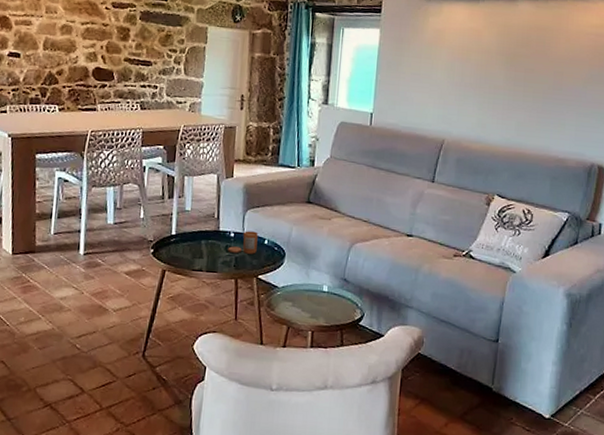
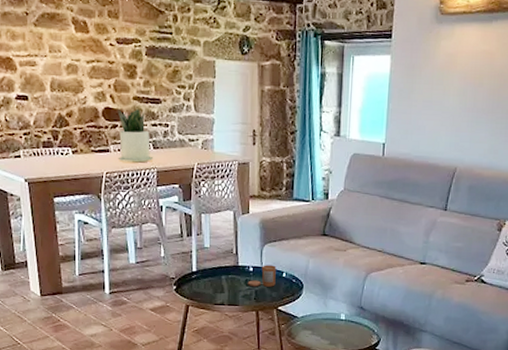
planter: none [104,69,140,123] -> present [117,108,154,163]

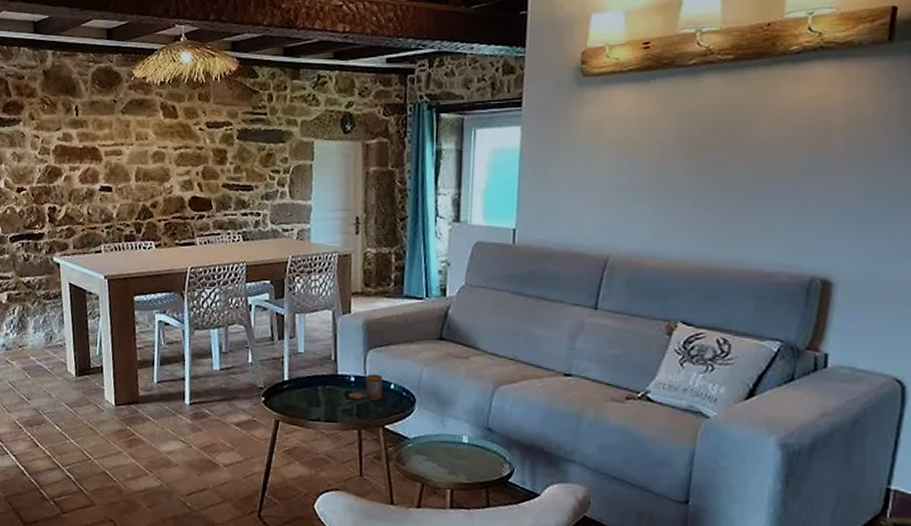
planter: present [117,108,154,163] -> none [203,196,243,257]

